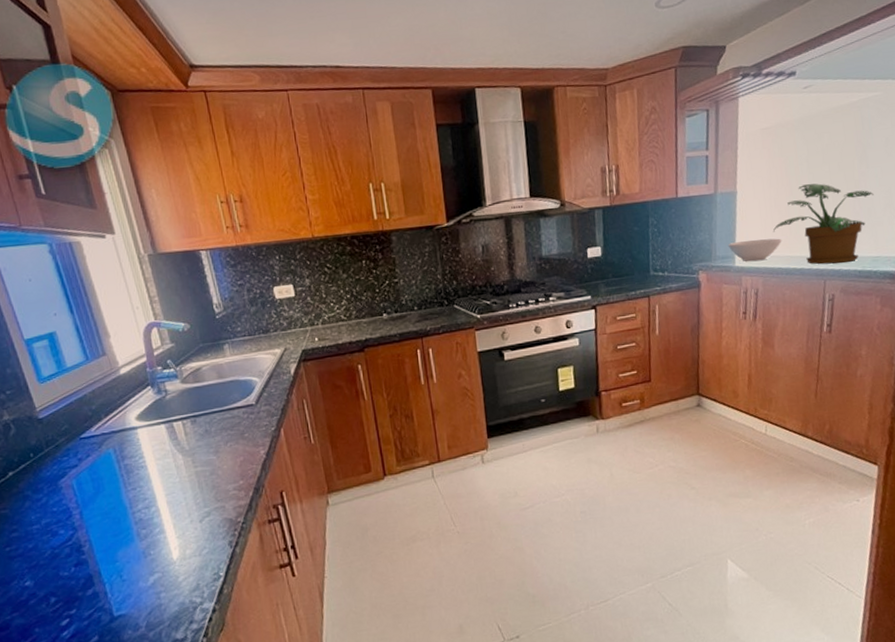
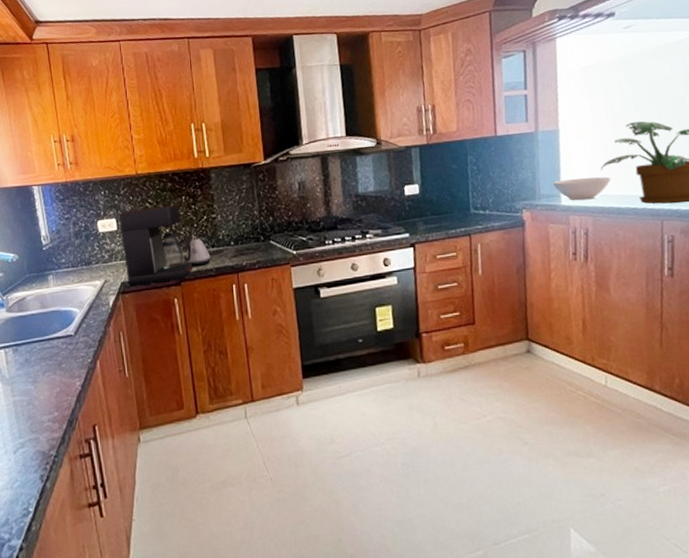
coffee maker: none [296,269,375,353] -> present [118,205,192,285]
kettle: none [368,291,394,334] -> present [185,226,211,268]

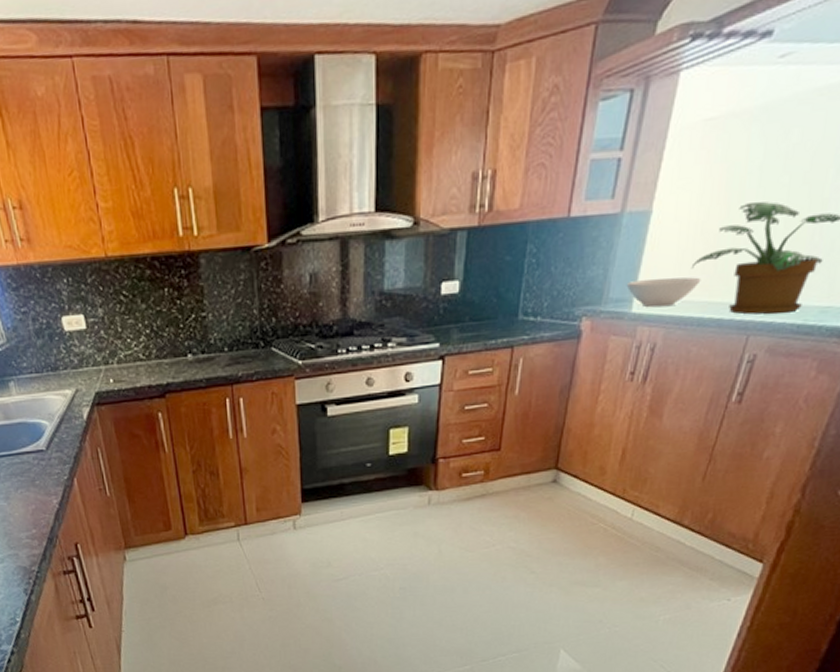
coffee maker: present [118,205,192,285] -> none [87,299,178,396]
kettle: present [185,226,211,268] -> none [170,327,201,377]

